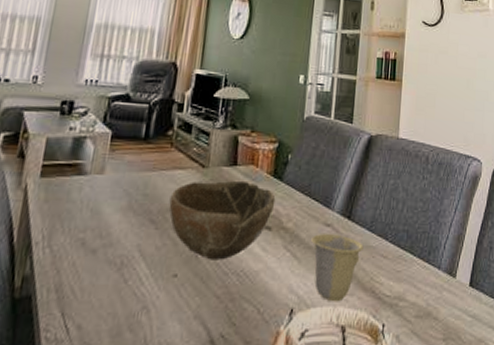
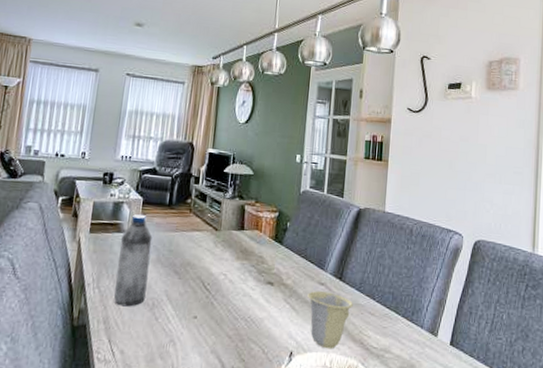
water bottle: none [70,150,123,269] -> present [114,213,153,307]
bowl: present [169,180,276,260] -> none [189,242,277,308]

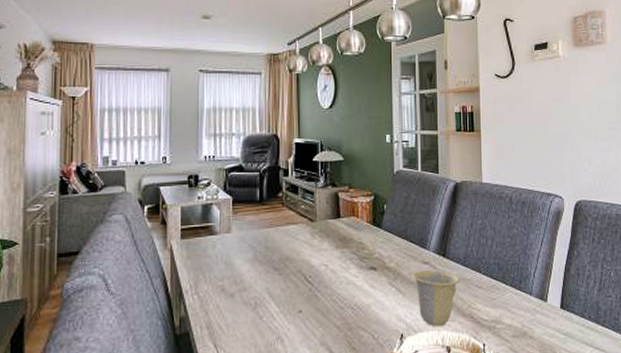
water bottle: present [114,213,153,307] -> none [214,213,247,310]

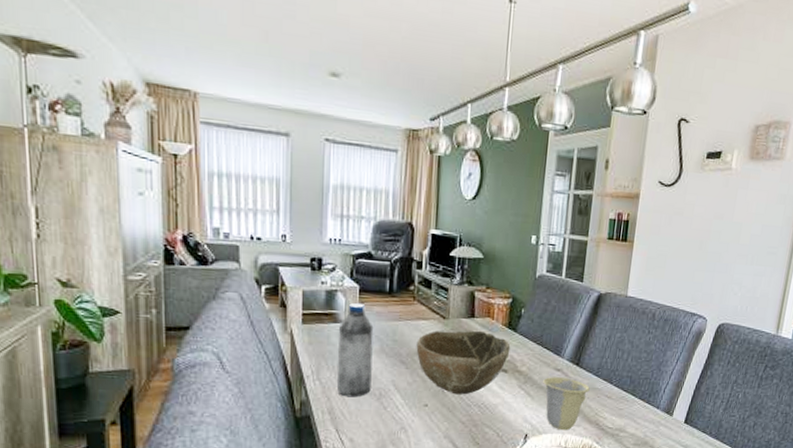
water bottle: none [214,213,247,310] -> present [337,302,374,397]
bowl: none [287,230,377,298] -> present [416,330,511,395]

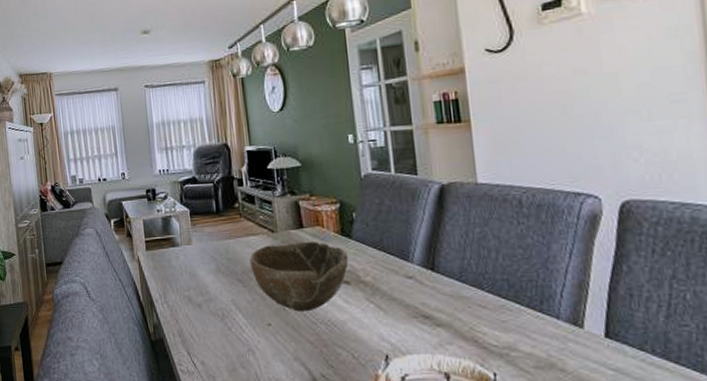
water bottle: present [337,302,374,397] -> none [176,225,214,319]
cup: present [543,377,590,431] -> none [394,286,455,350]

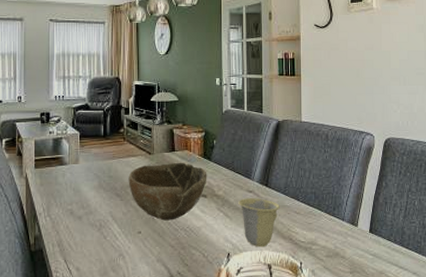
cup: none [394,286,455,350] -> present [238,198,280,248]

